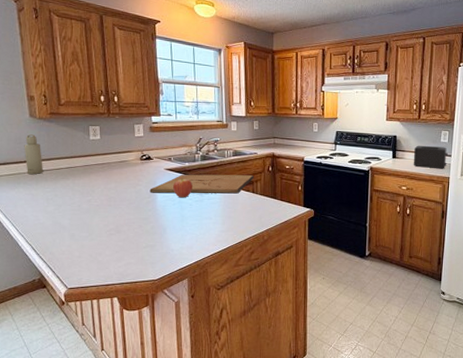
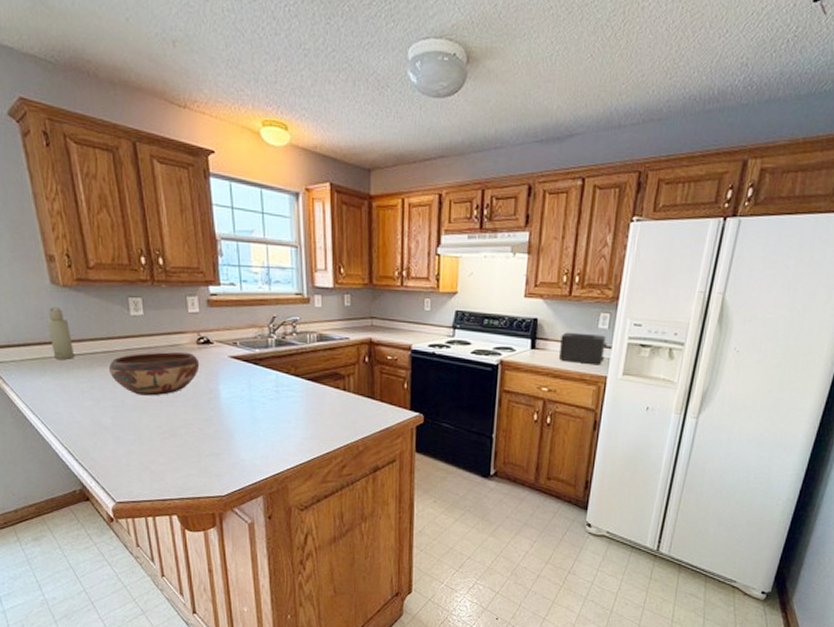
decorative bowl: none [69,166,142,201] -> present [108,351,200,396]
cutting board: present [149,174,254,194] -> none [210,363,345,391]
fruit: present [173,178,192,198] -> none [241,369,265,395]

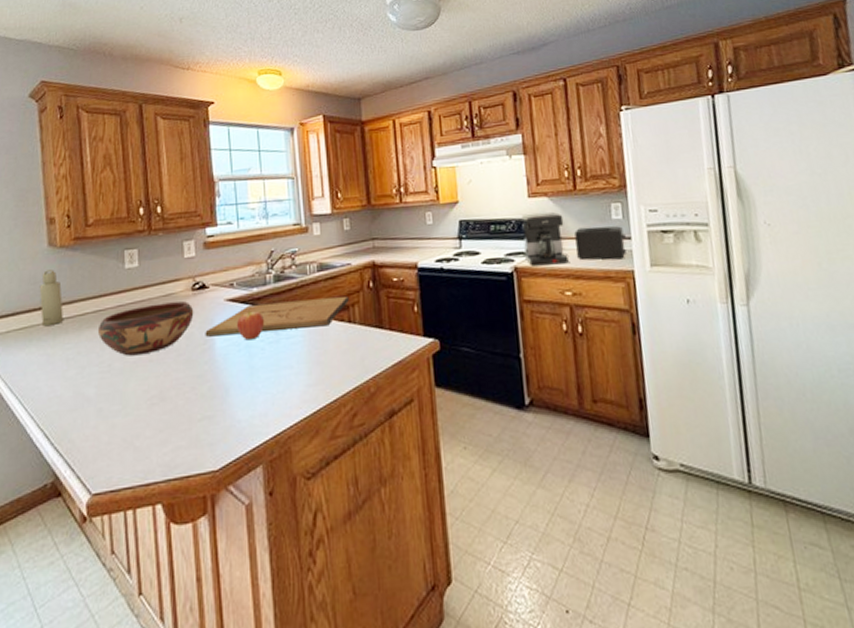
cutting board: none [210,363,345,391] -> present [205,295,349,337]
fruit: none [241,369,265,395] -> present [237,310,264,341]
coffee maker: none [512,312,554,363] -> present [521,211,569,266]

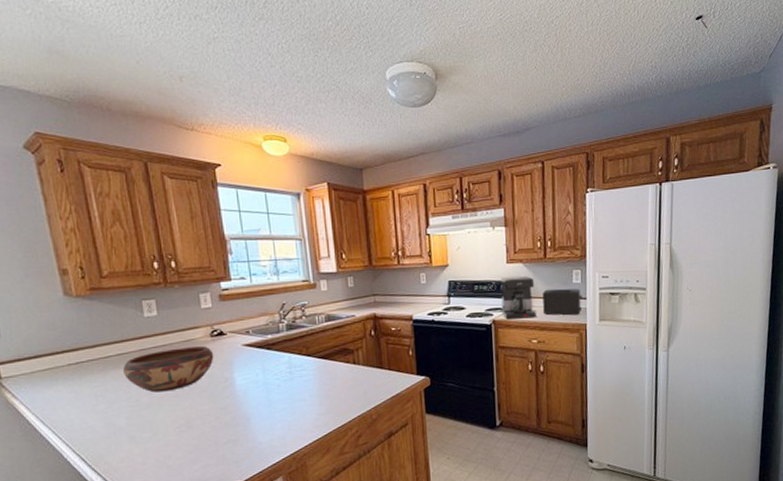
bottle: present [39,270,63,327] -> none [59,317,87,368]
cutting board: present [205,295,349,337] -> none [225,342,354,376]
fruit: present [237,310,264,341] -> none [255,354,279,379]

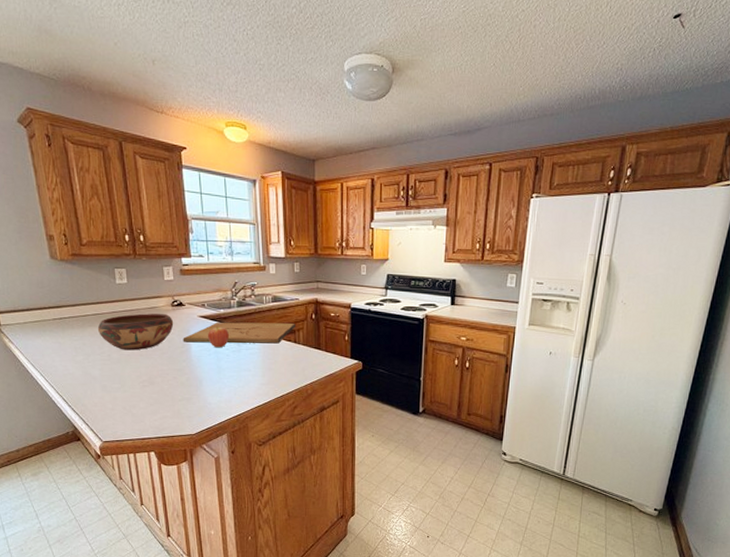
cutting board: none [225,342,354,376] -> present [183,322,295,344]
fruit: none [255,354,279,379] -> present [208,326,229,348]
coffee maker: present [500,275,536,320] -> none [435,275,469,317]
toaster: present [542,289,583,315] -> none [475,290,516,318]

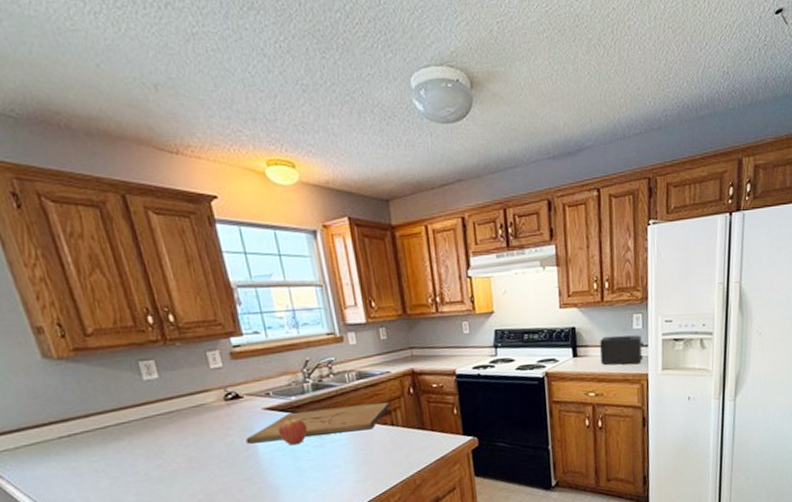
decorative bowl: present [97,313,174,351] -> none [124,410,231,465]
toaster: none [475,290,516,318] -> present [600,335,645,365]

